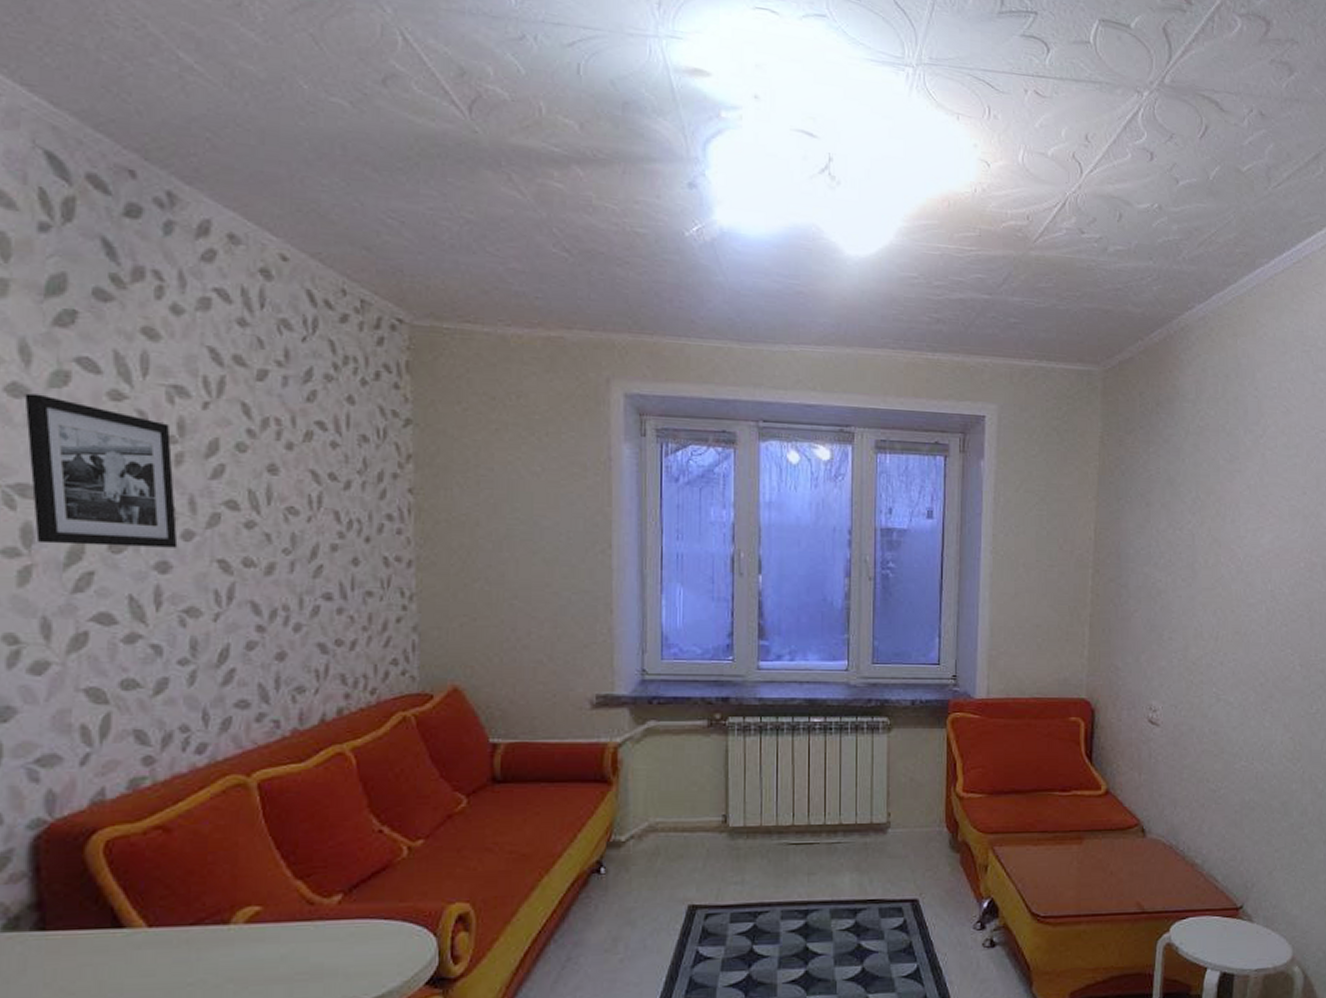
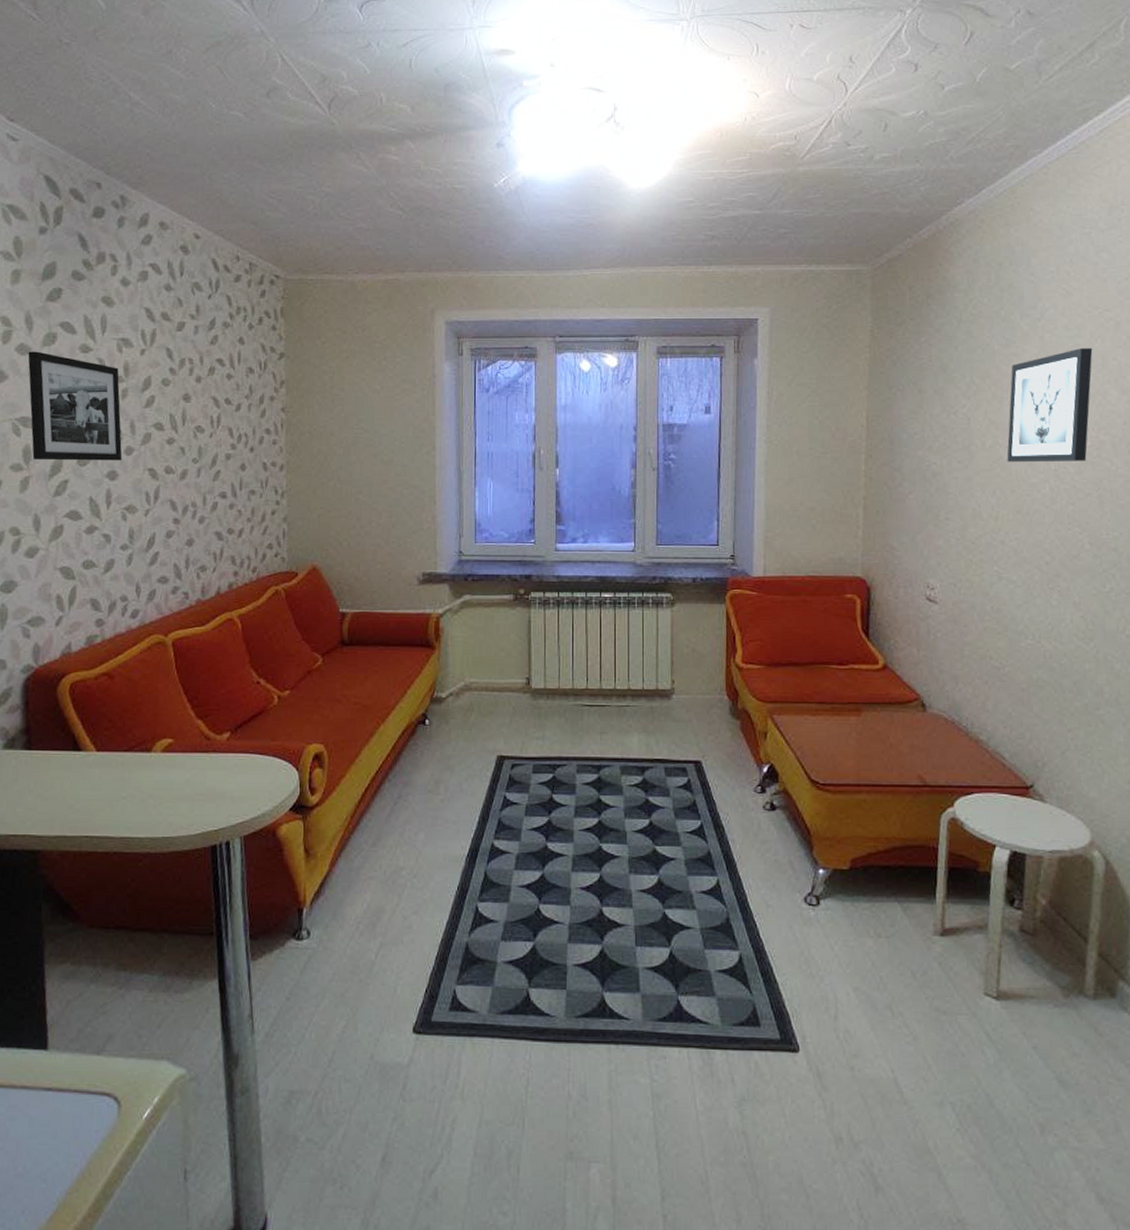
wall art: none [1228,468,1309,583] -> present [1007,348,1093,463]

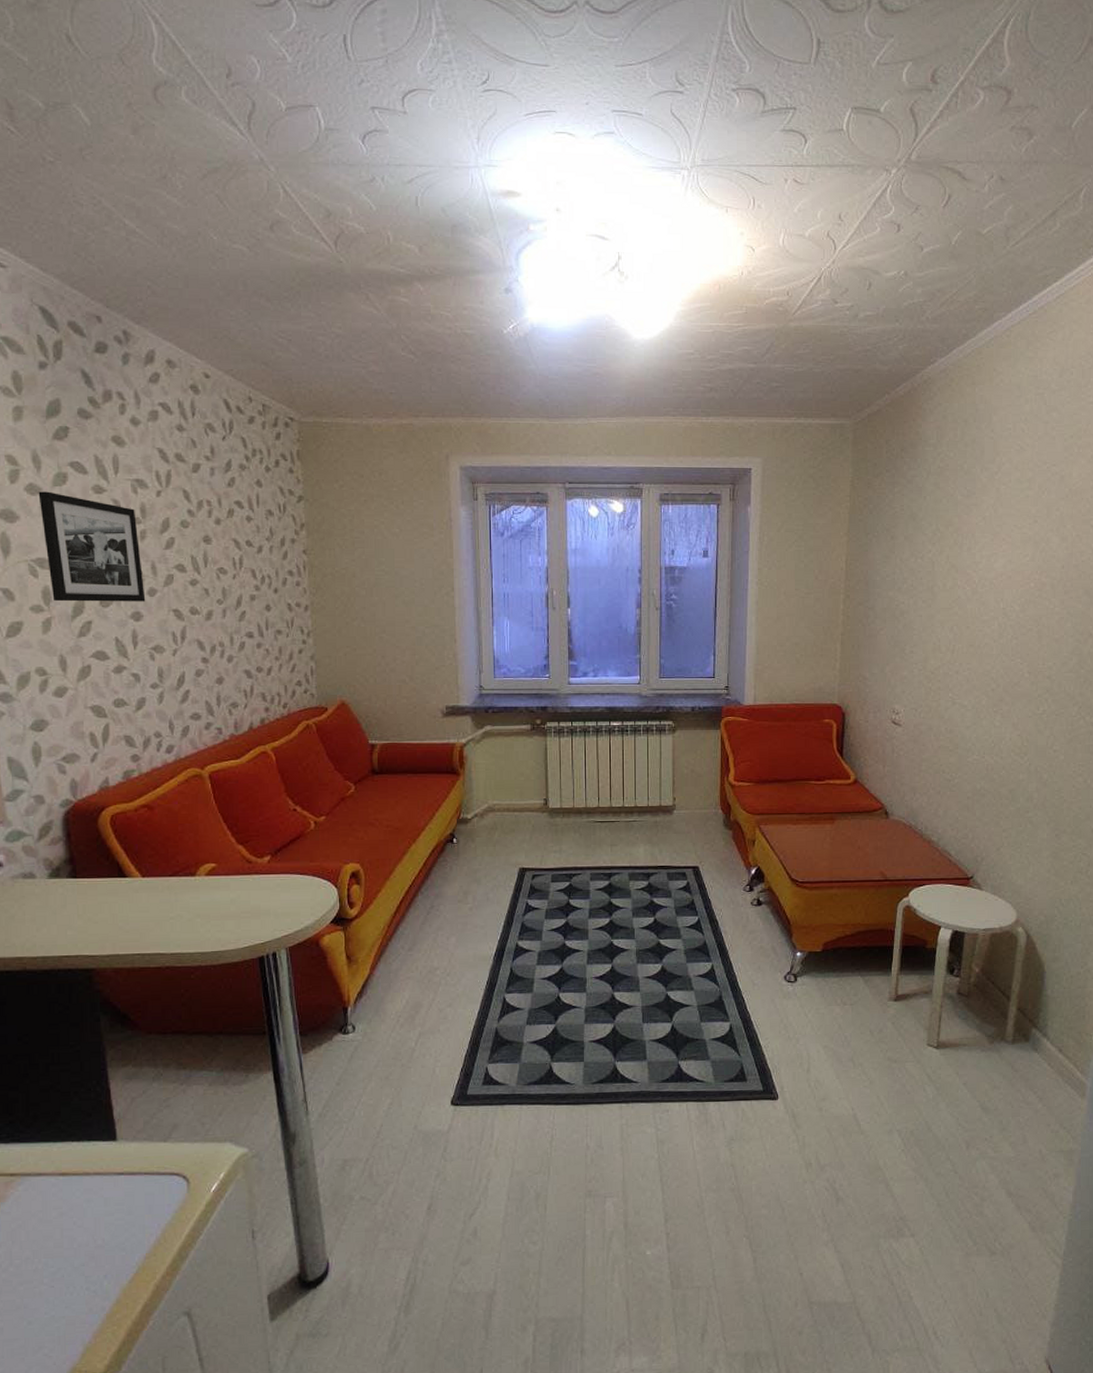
wall art: present [1007,348,1093,463] -> none [964,500,1040,602]

